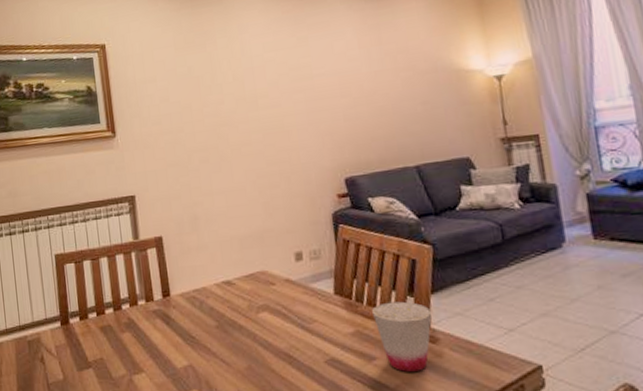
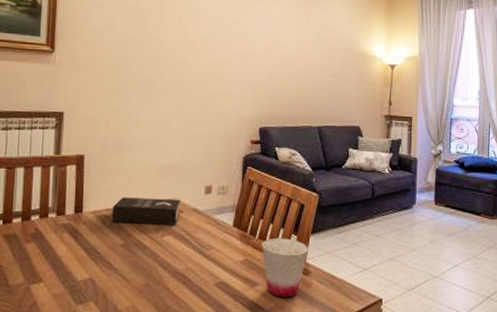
book: none [199,270,272,303] -> present [111,197,180,225]

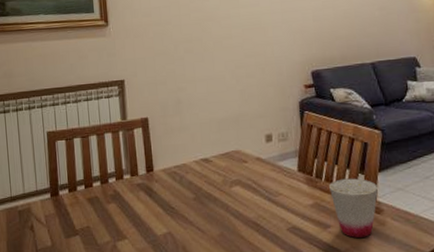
book: present [111,197,180,225] -> none [180,150,244,178]

